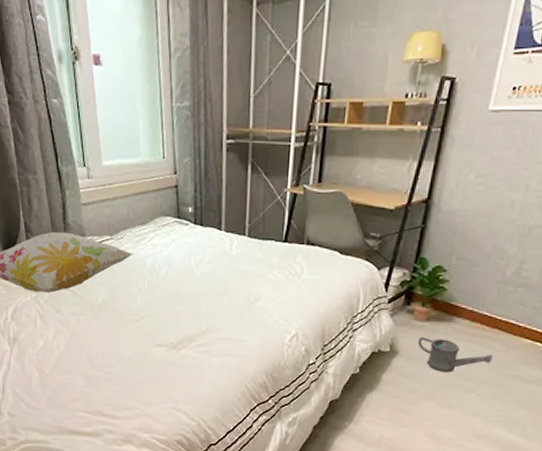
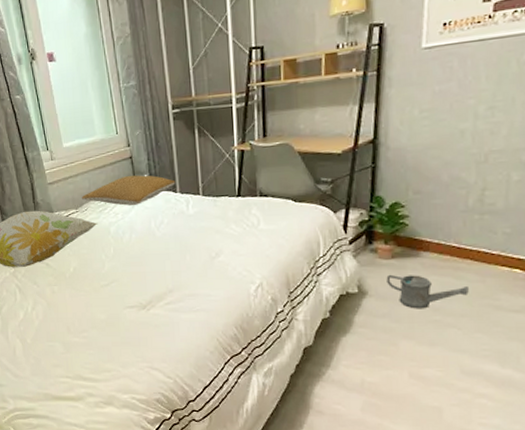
pillow: none [118,206,222,239] -> present [81,175,176,206]

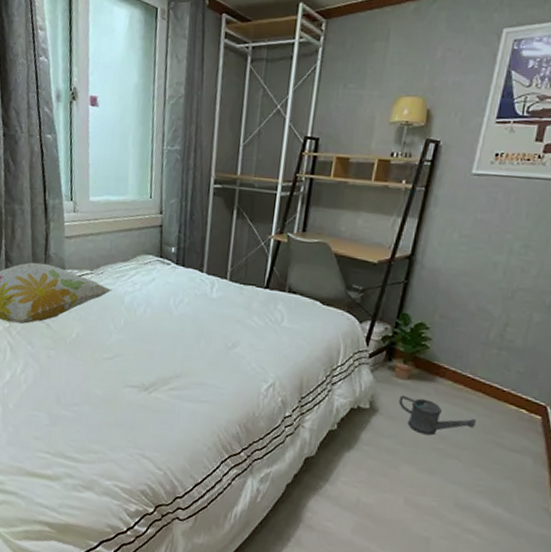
pillow: present [81,175,176,206] -> none [99,245,204,278]

